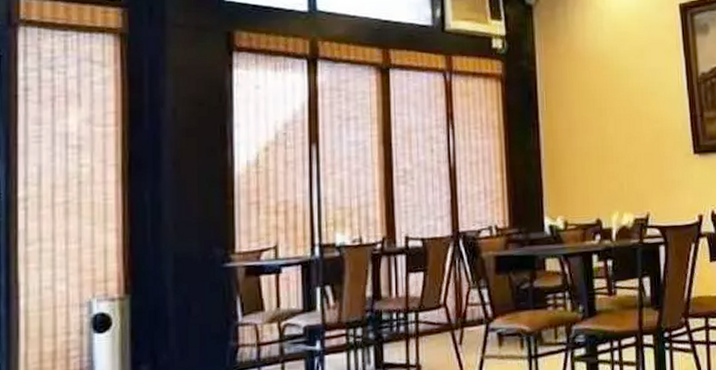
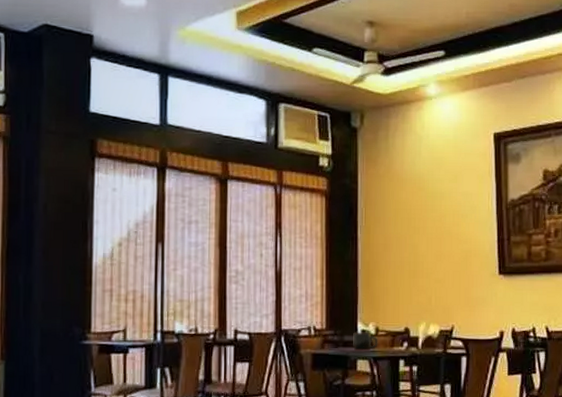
mug: none [540,227,568,250] -> present [353,332,378,352]

